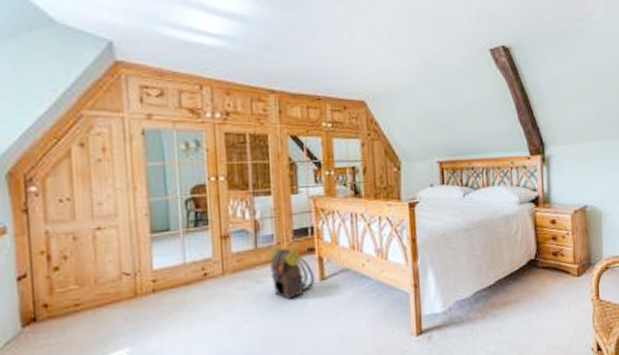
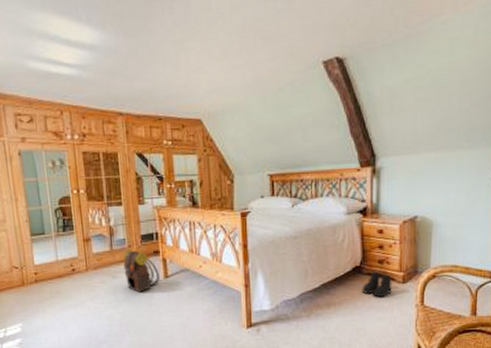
boots: none [538,265,568,293] -> present [362,271,392,298]

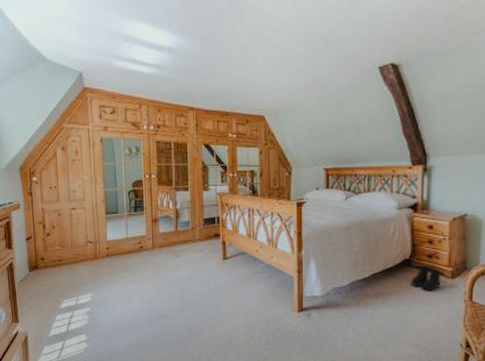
backpack: present [123,249,160,293] -> none [186,231,219,272]

